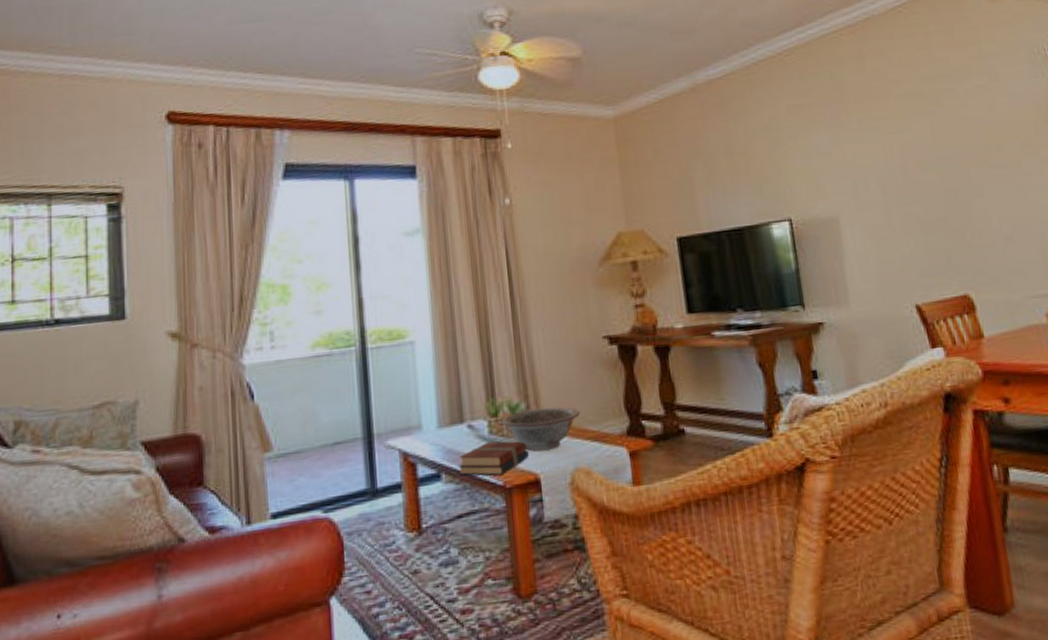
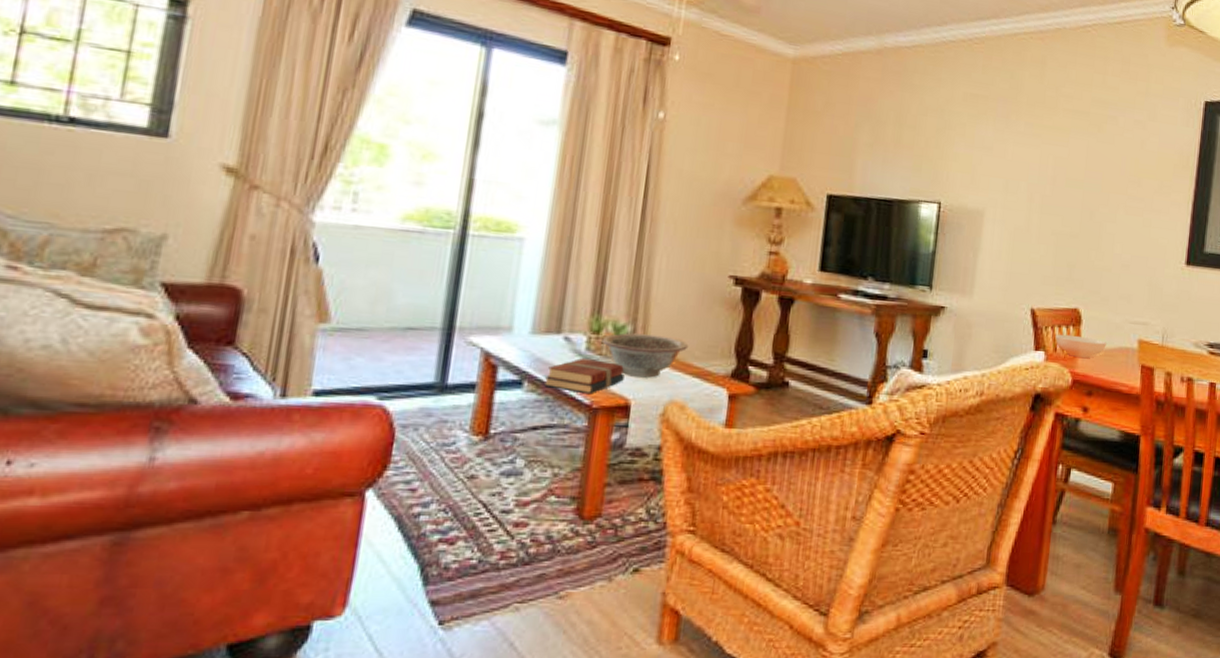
bowl: none [950,322,1012,347] -> present [1055,334,1107,359]

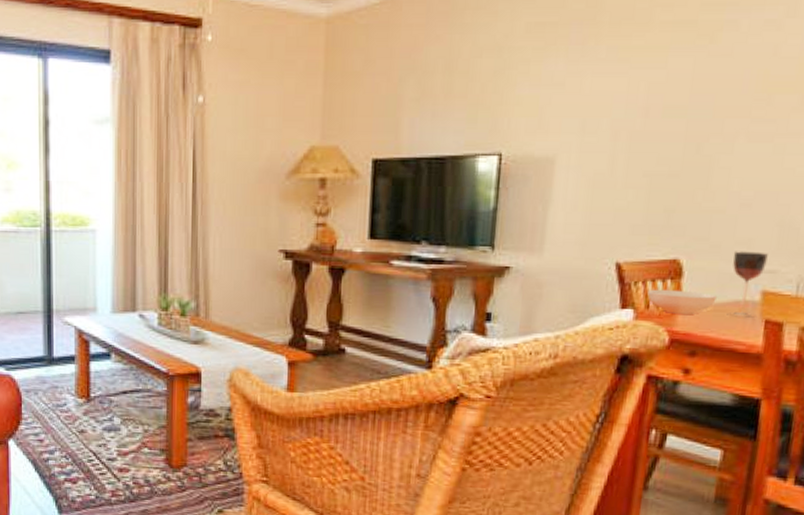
books: present [543,357,625,393] -> none [127,332,193,362]
decorative bowl: present [601,333,689,378] -> none [170,309,247,348]
wineglass: none [1114,304,1142,363] -> present [727,251,768,318]

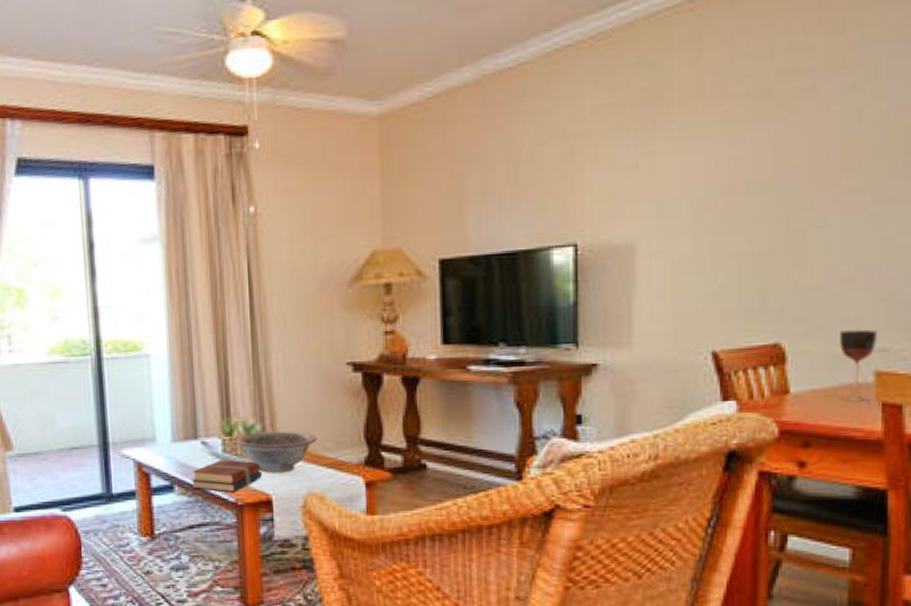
books: none [127,332,193,362] -> present [191,459,262,492]
decorative bowl: none [170,309,247,348] -> present [235,431,318,473]
bowl: present [647,289,718,316] -> none [750,376,827,404]

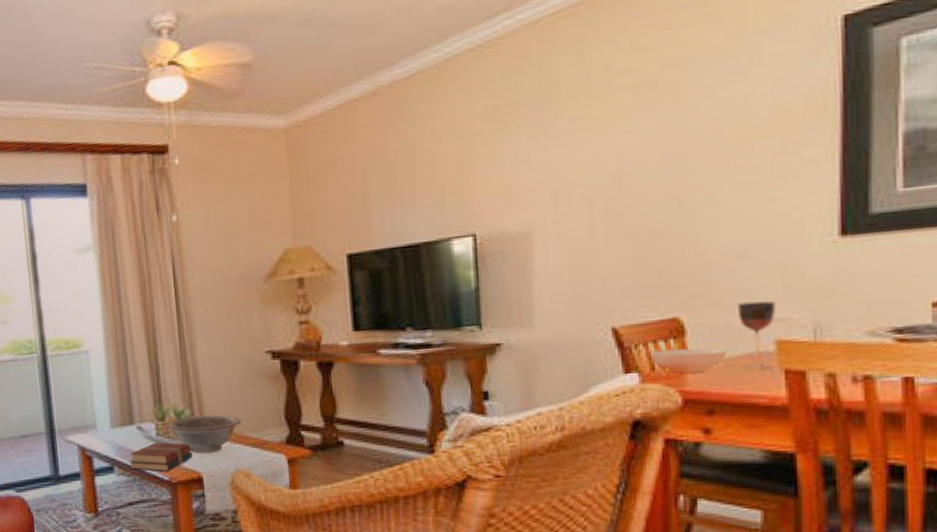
bowl: none [750,376,827,404] -> present [651,348,728,374]

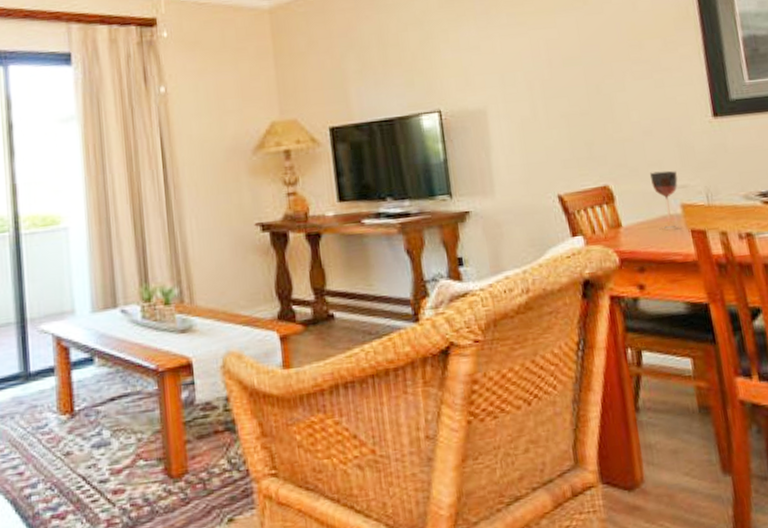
books: present [129,442,193,471] -> none [111,326,181,360]
decorative bowl: present [167,414,242,453] -> none [154,292,233,336]
bowl: present [651,348,728,374] -> none [590,212,648,236]

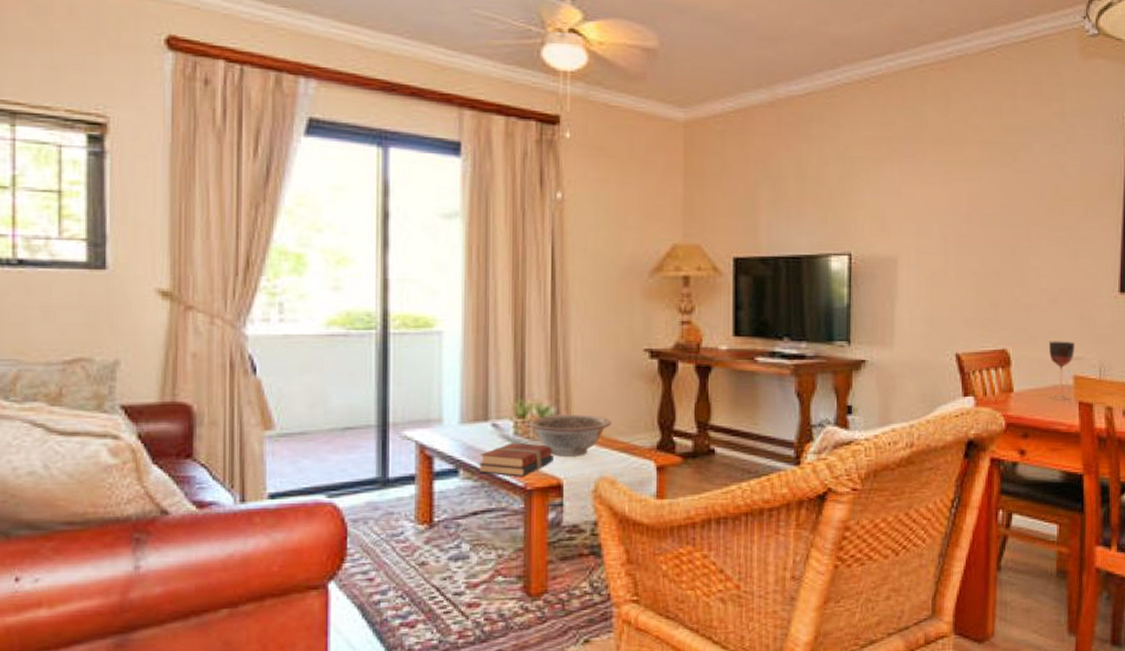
books: none [111,326,181,360] -> present [478,442,554,476]
decorative bowl: none [154,292,233,336] -> present [528,414,612,457]

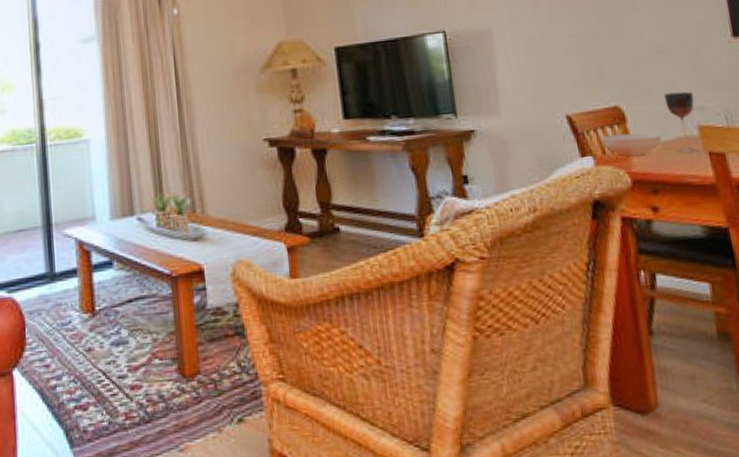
books: present [478,442,554,476] -> none [128,233,194,265]
decorative bowl: present [528,414,612,457] -> none [168,203,242,244]
bowl: none [984,377,1040,400] -> present [600,133,662,157]

